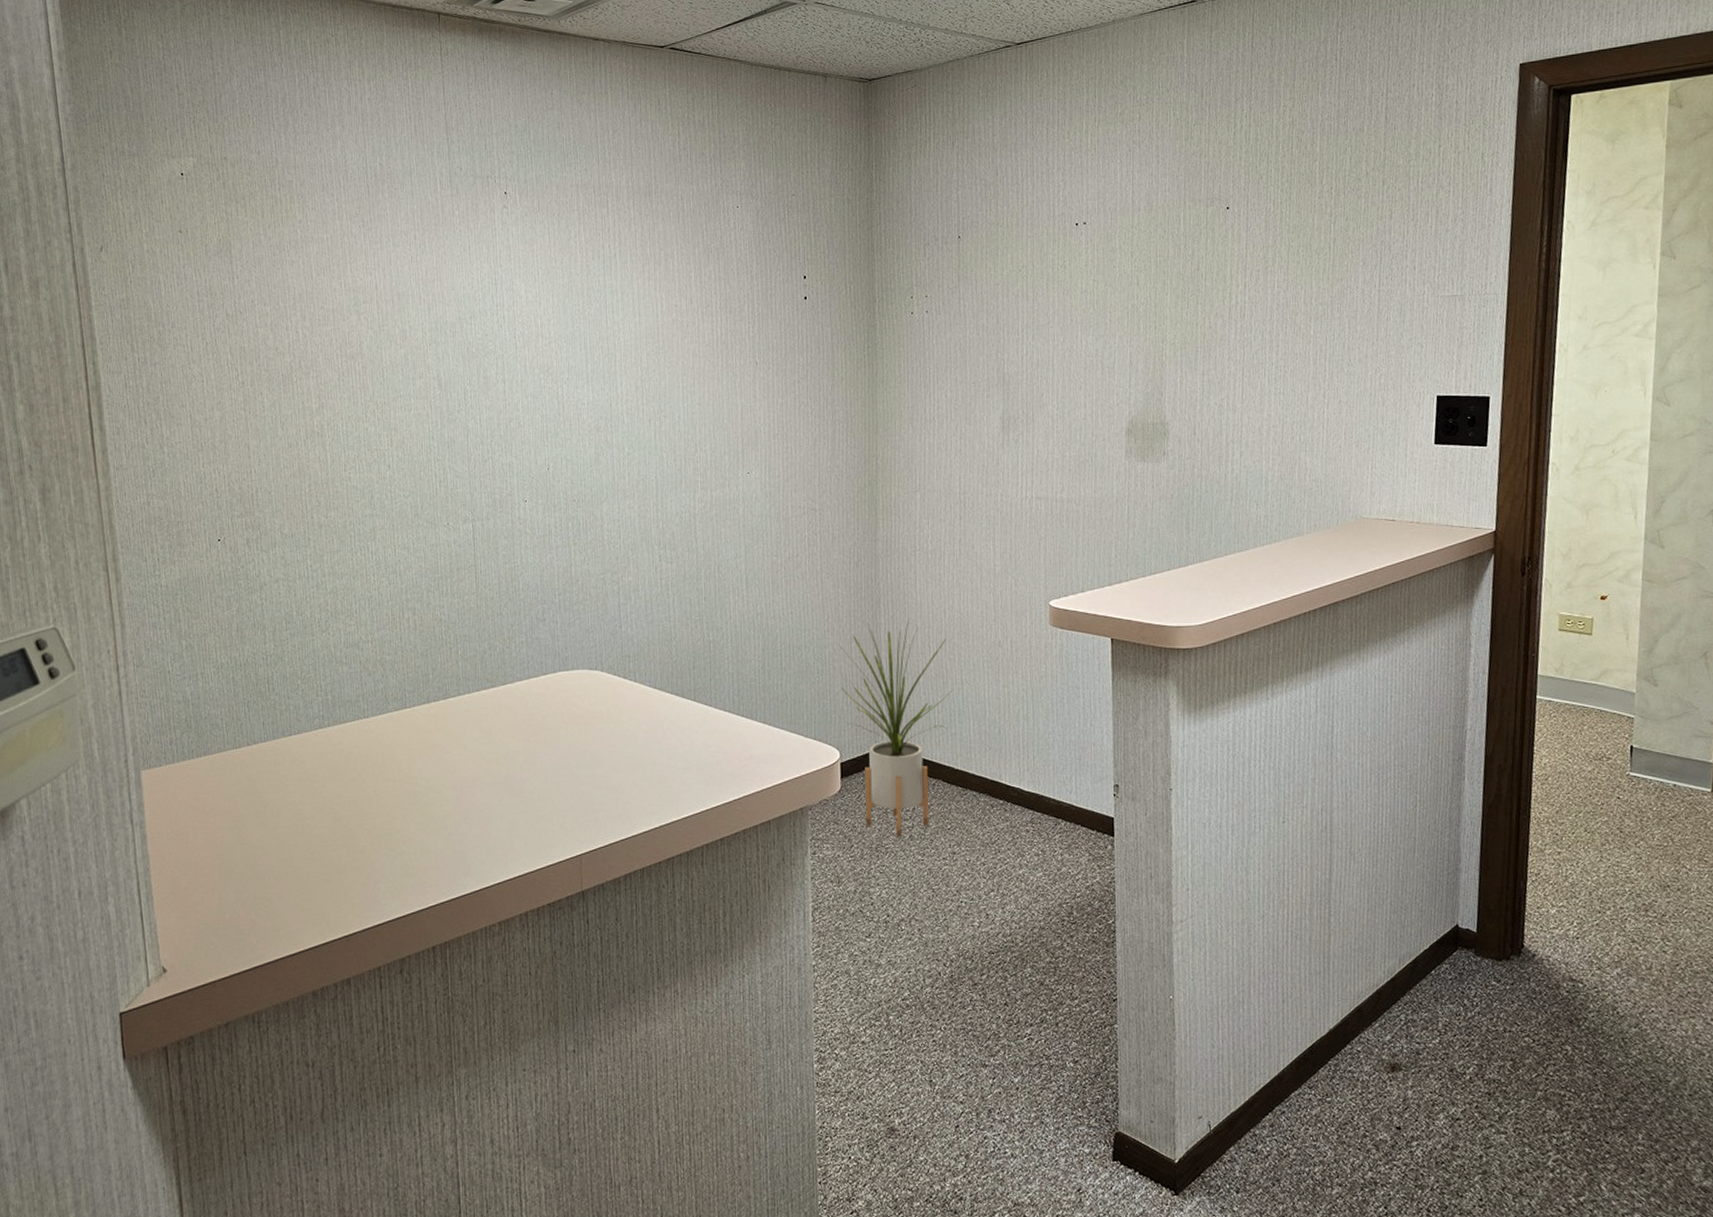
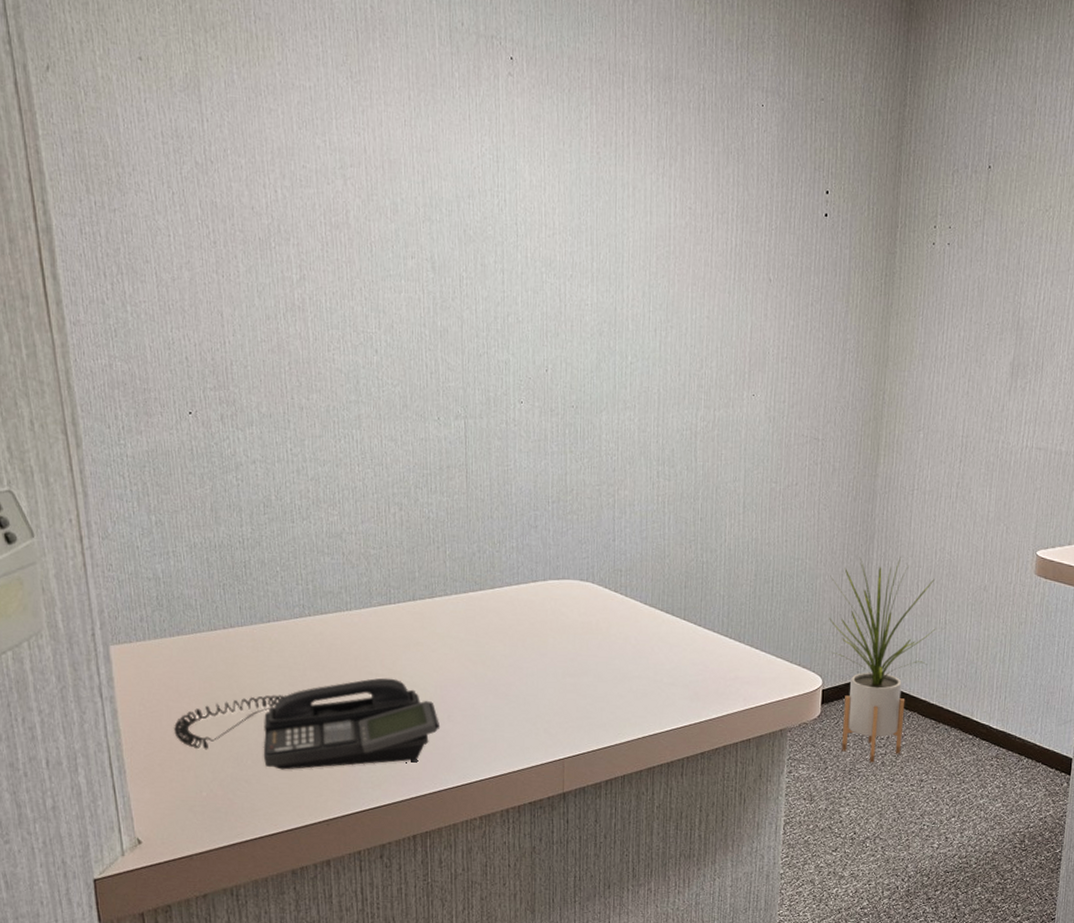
telephone: none [200,783,457,886] -> present [174,677,441,770]

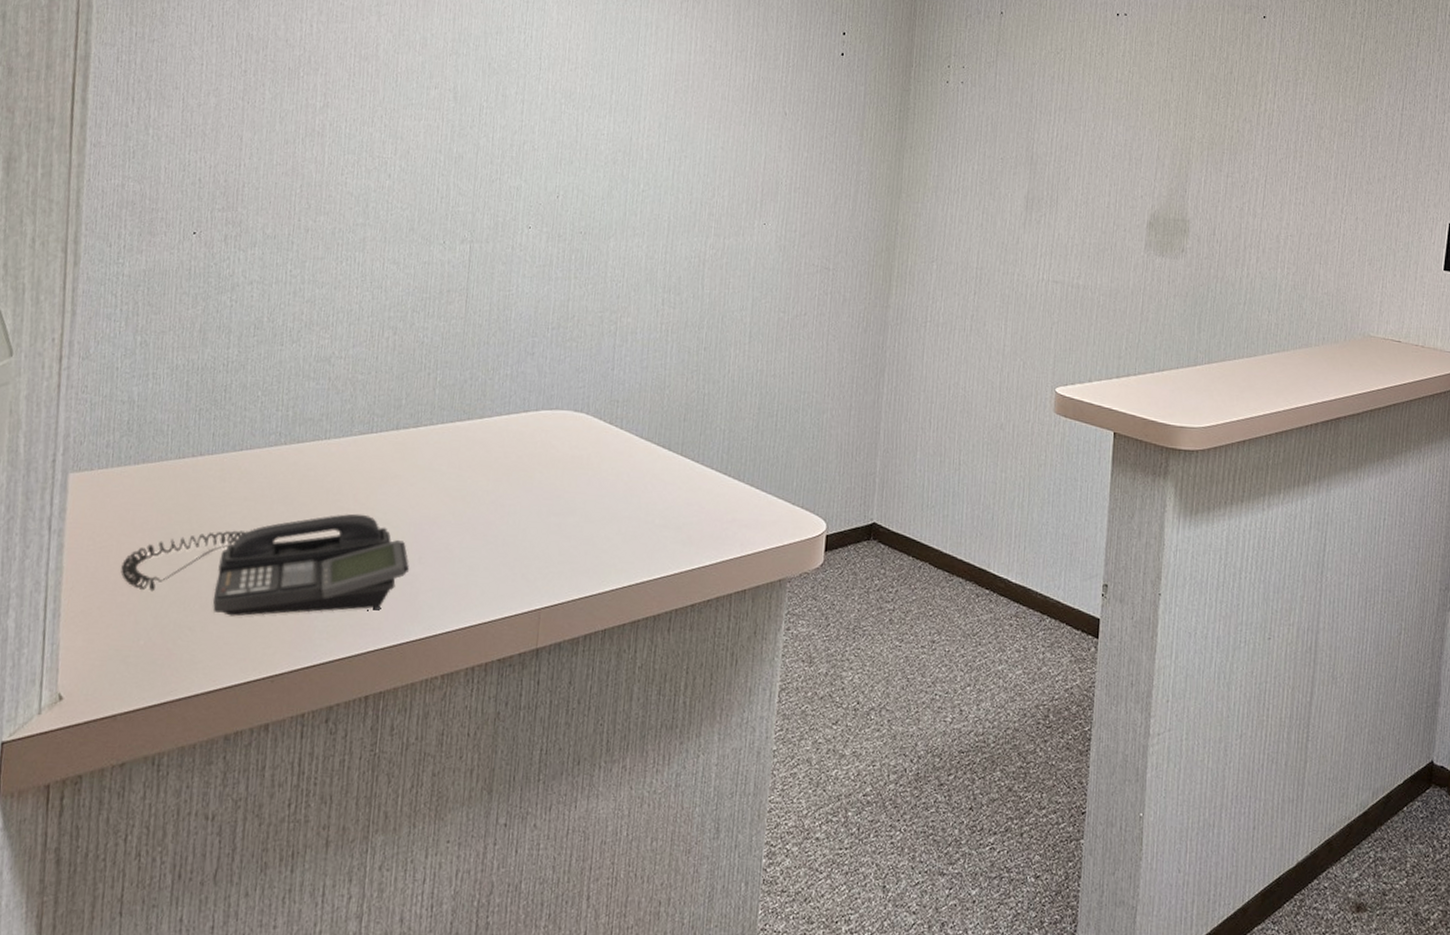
house plant: present [829,557,936,763] -> none [835,391,950,620]

